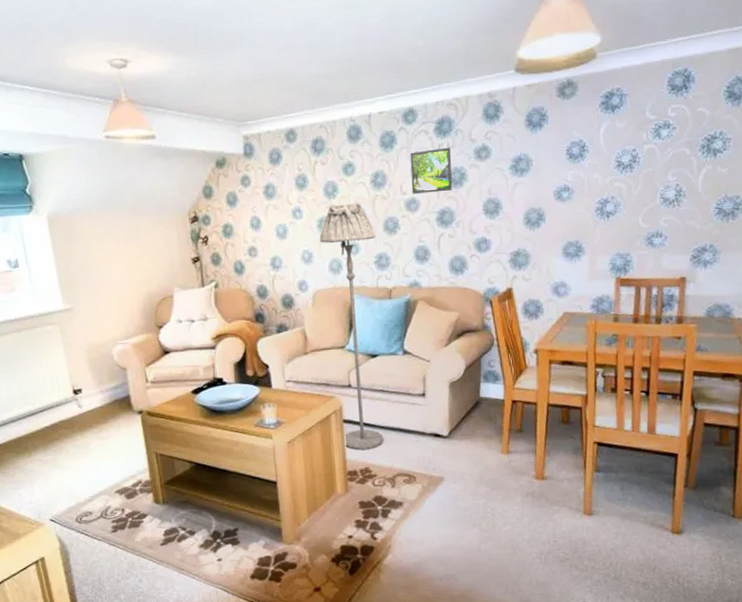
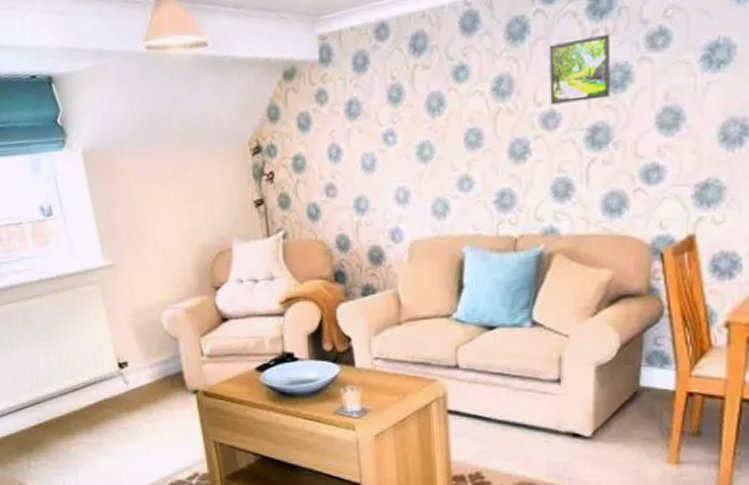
floor lamp: present [319,203,384,451] -> none [418,120,502,450]

